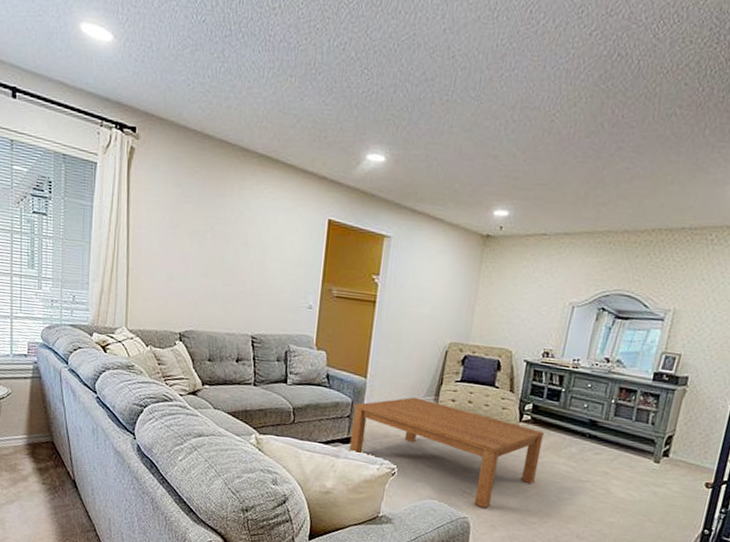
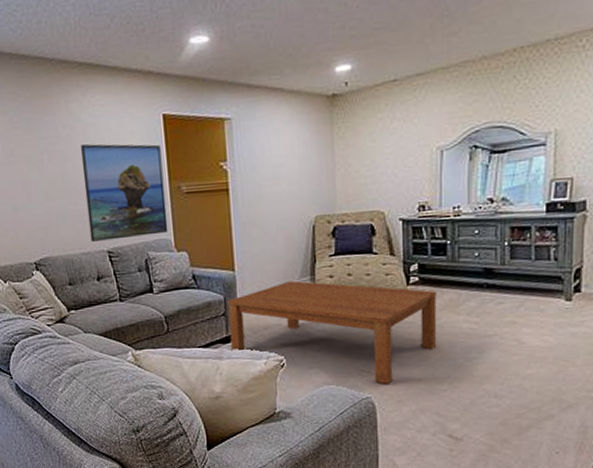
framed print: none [237,230,321,330] -> present [80,143,168,242]

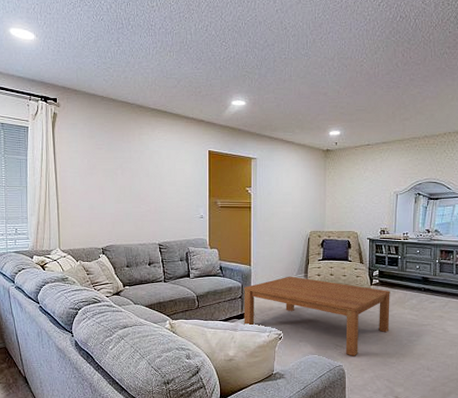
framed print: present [80,143,168,242] -> none [146,165,205,236]

